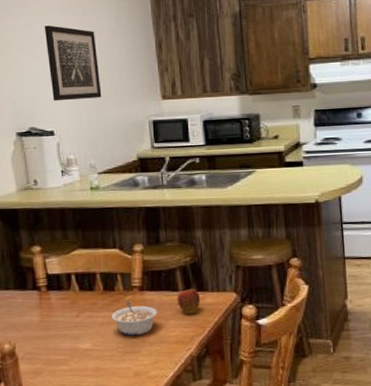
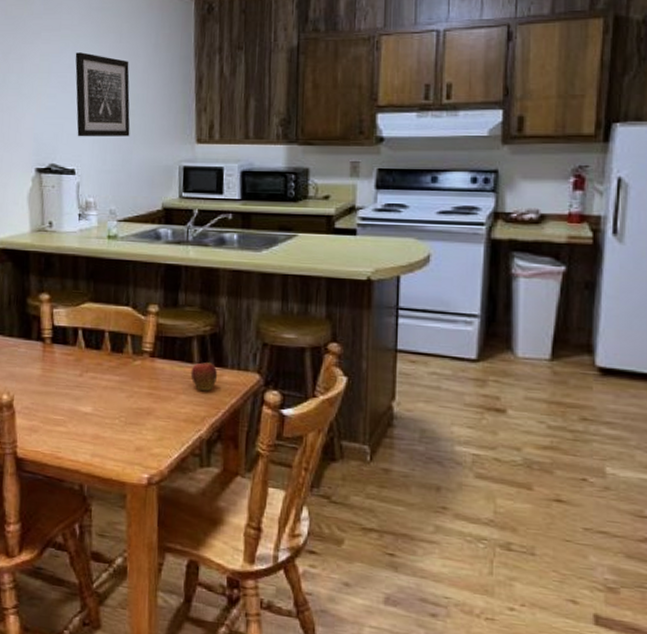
legume: present [111,300,158,336] -> none [116,366,168,407]

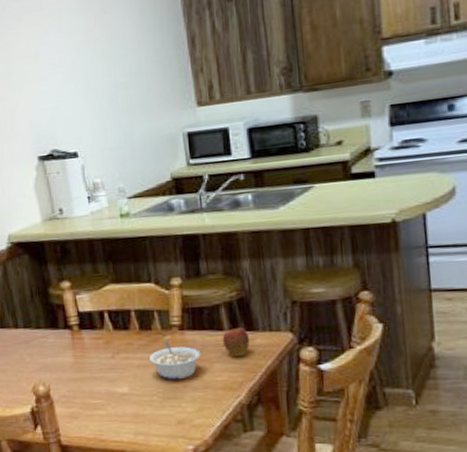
wall art: present [75,52,130,137] -> none [60,29,128,118]
legume: none [116,366,168,407] -> present [148,341,201,380]

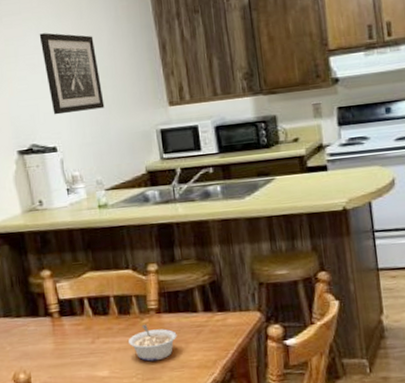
wall art: none [60,29,128,118] -> present [39,33,105,115]
fruit: present [222,324,250,356] -> none [196,306,223,336]

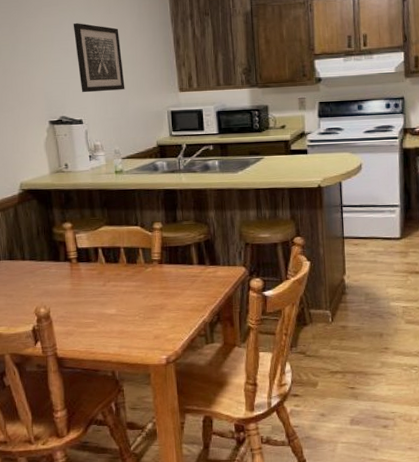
legume: present [127,324,177,362] -> none [133,272,175,304]

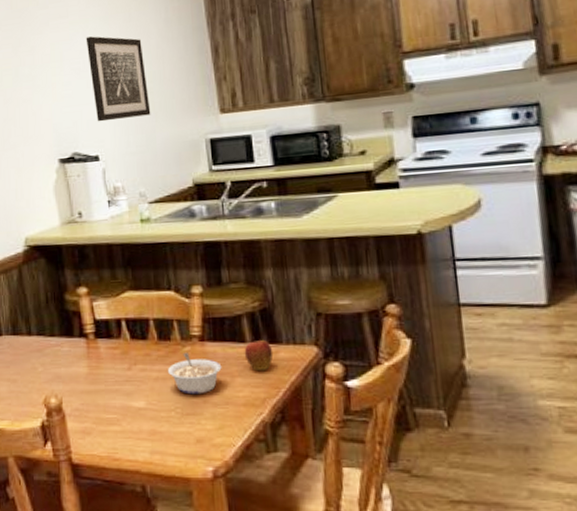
legume: none [133,272,175,304] -> present [167,352,222,395]
fruit: none [192,260,213,285] -> present [244,336,274,370]

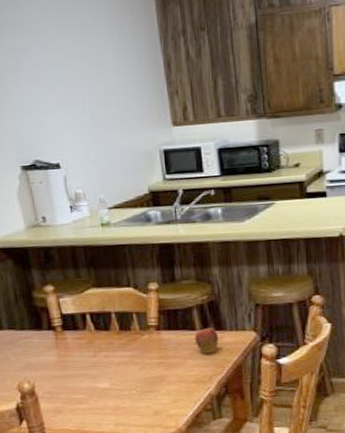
wall art: present [85,36,151,122] -> none [42,45,108,131]
legume: present [167,352,222,395] -> none [128,340,176,375]

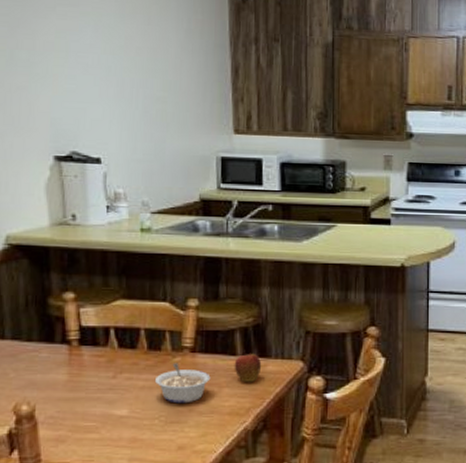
legume: none [128,340,176,375] -> present [154,363,211,404]

